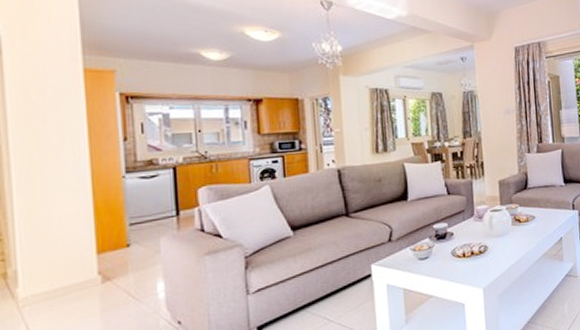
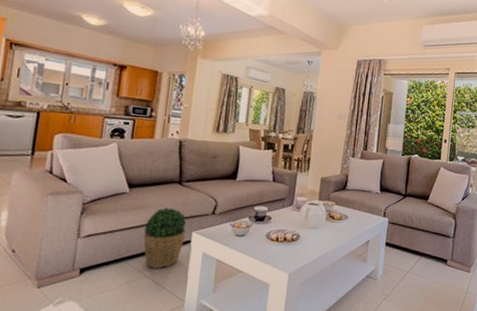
potted plant: none [317,243,365,312] -> present [143,207,187,269]

